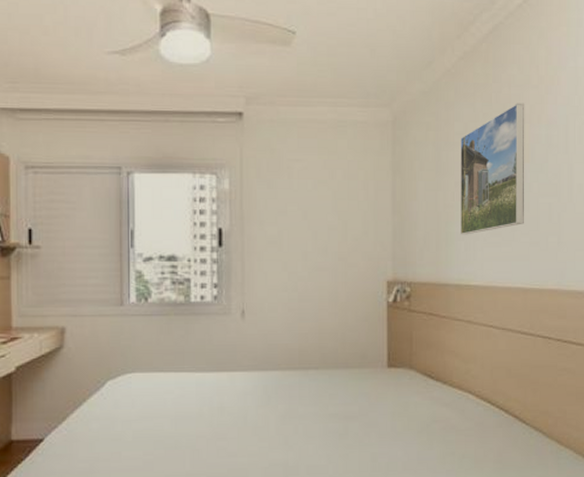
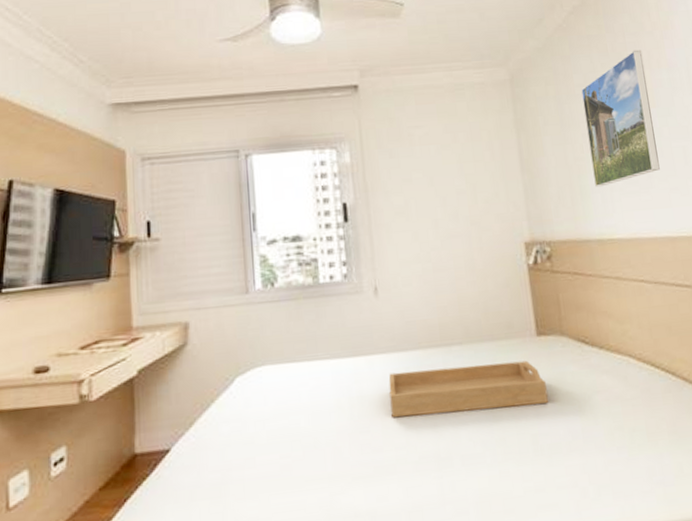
serving tray: none [247,388,390,429] -> present [388,360,548,418]

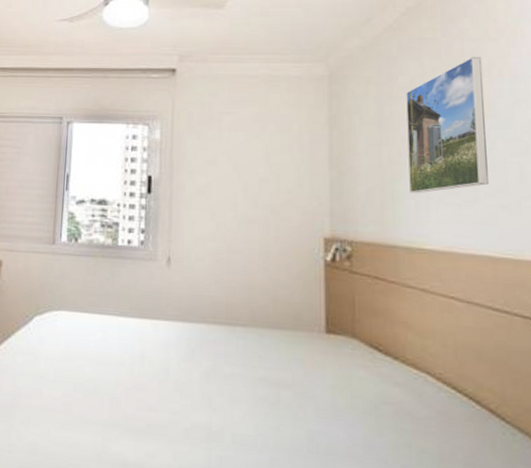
serving tray: present [388,360,548,418] -> none [169,340,330,403]

